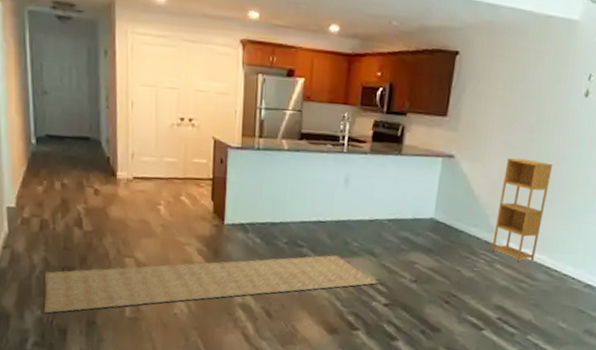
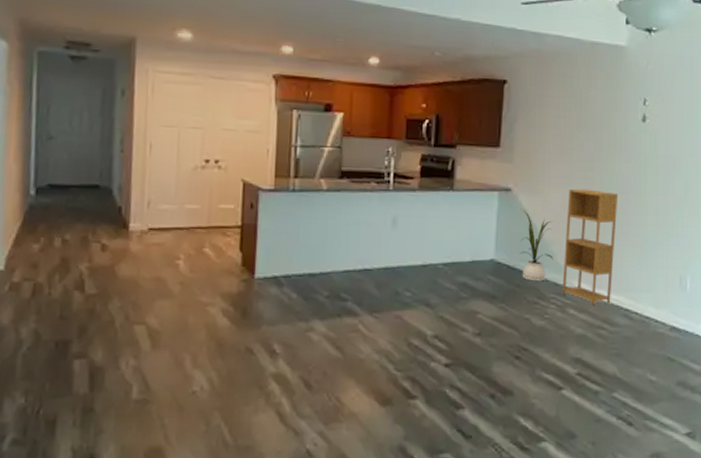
rug: present [43,255,379,314] -> none [28,308,437,401]
house plant: none [457,175,490,240] -> present [520,210,554,282]

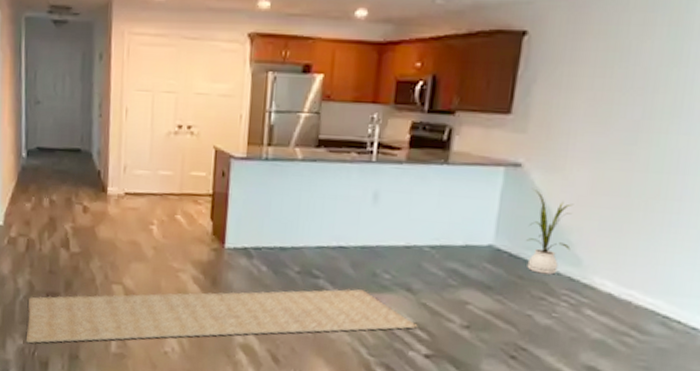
rug: none [28,308,437,401] -> present [25,288,418,344]
shelving unit: present [562,188,619,305] -> none [578,166,671,308]

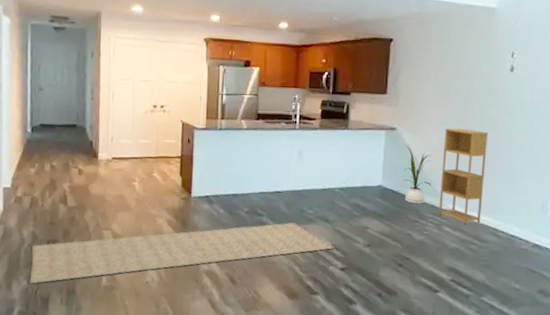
shelving unit: none [578,166,671,308] -> present [439,128,488,224]

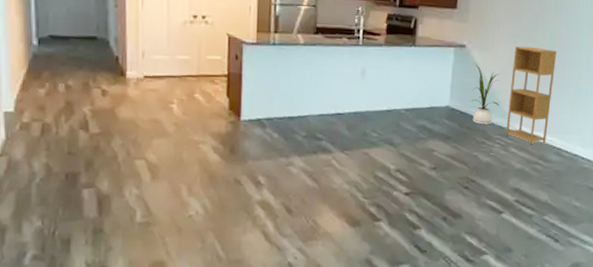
rug: present [29,222,335,284] -> none [44,147,399,224]

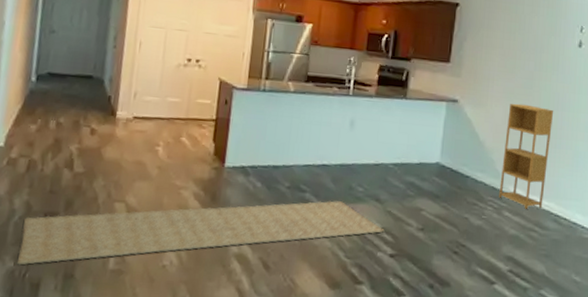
rug: none [44,147,399,224] -> present [16,200,385,265]
house plant: present [471,64,501,125] -> none [463,120,494,185]

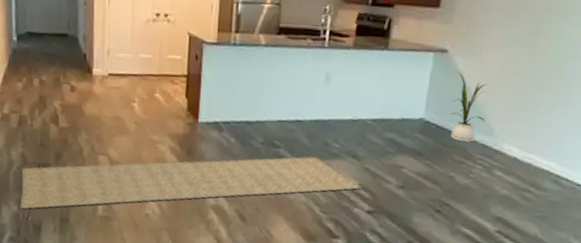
house plant: none [463,120,494,185] -> present [450,72,489,143]
shelving unit: present [499,103,554,209] -> none [490,52,564,169]

